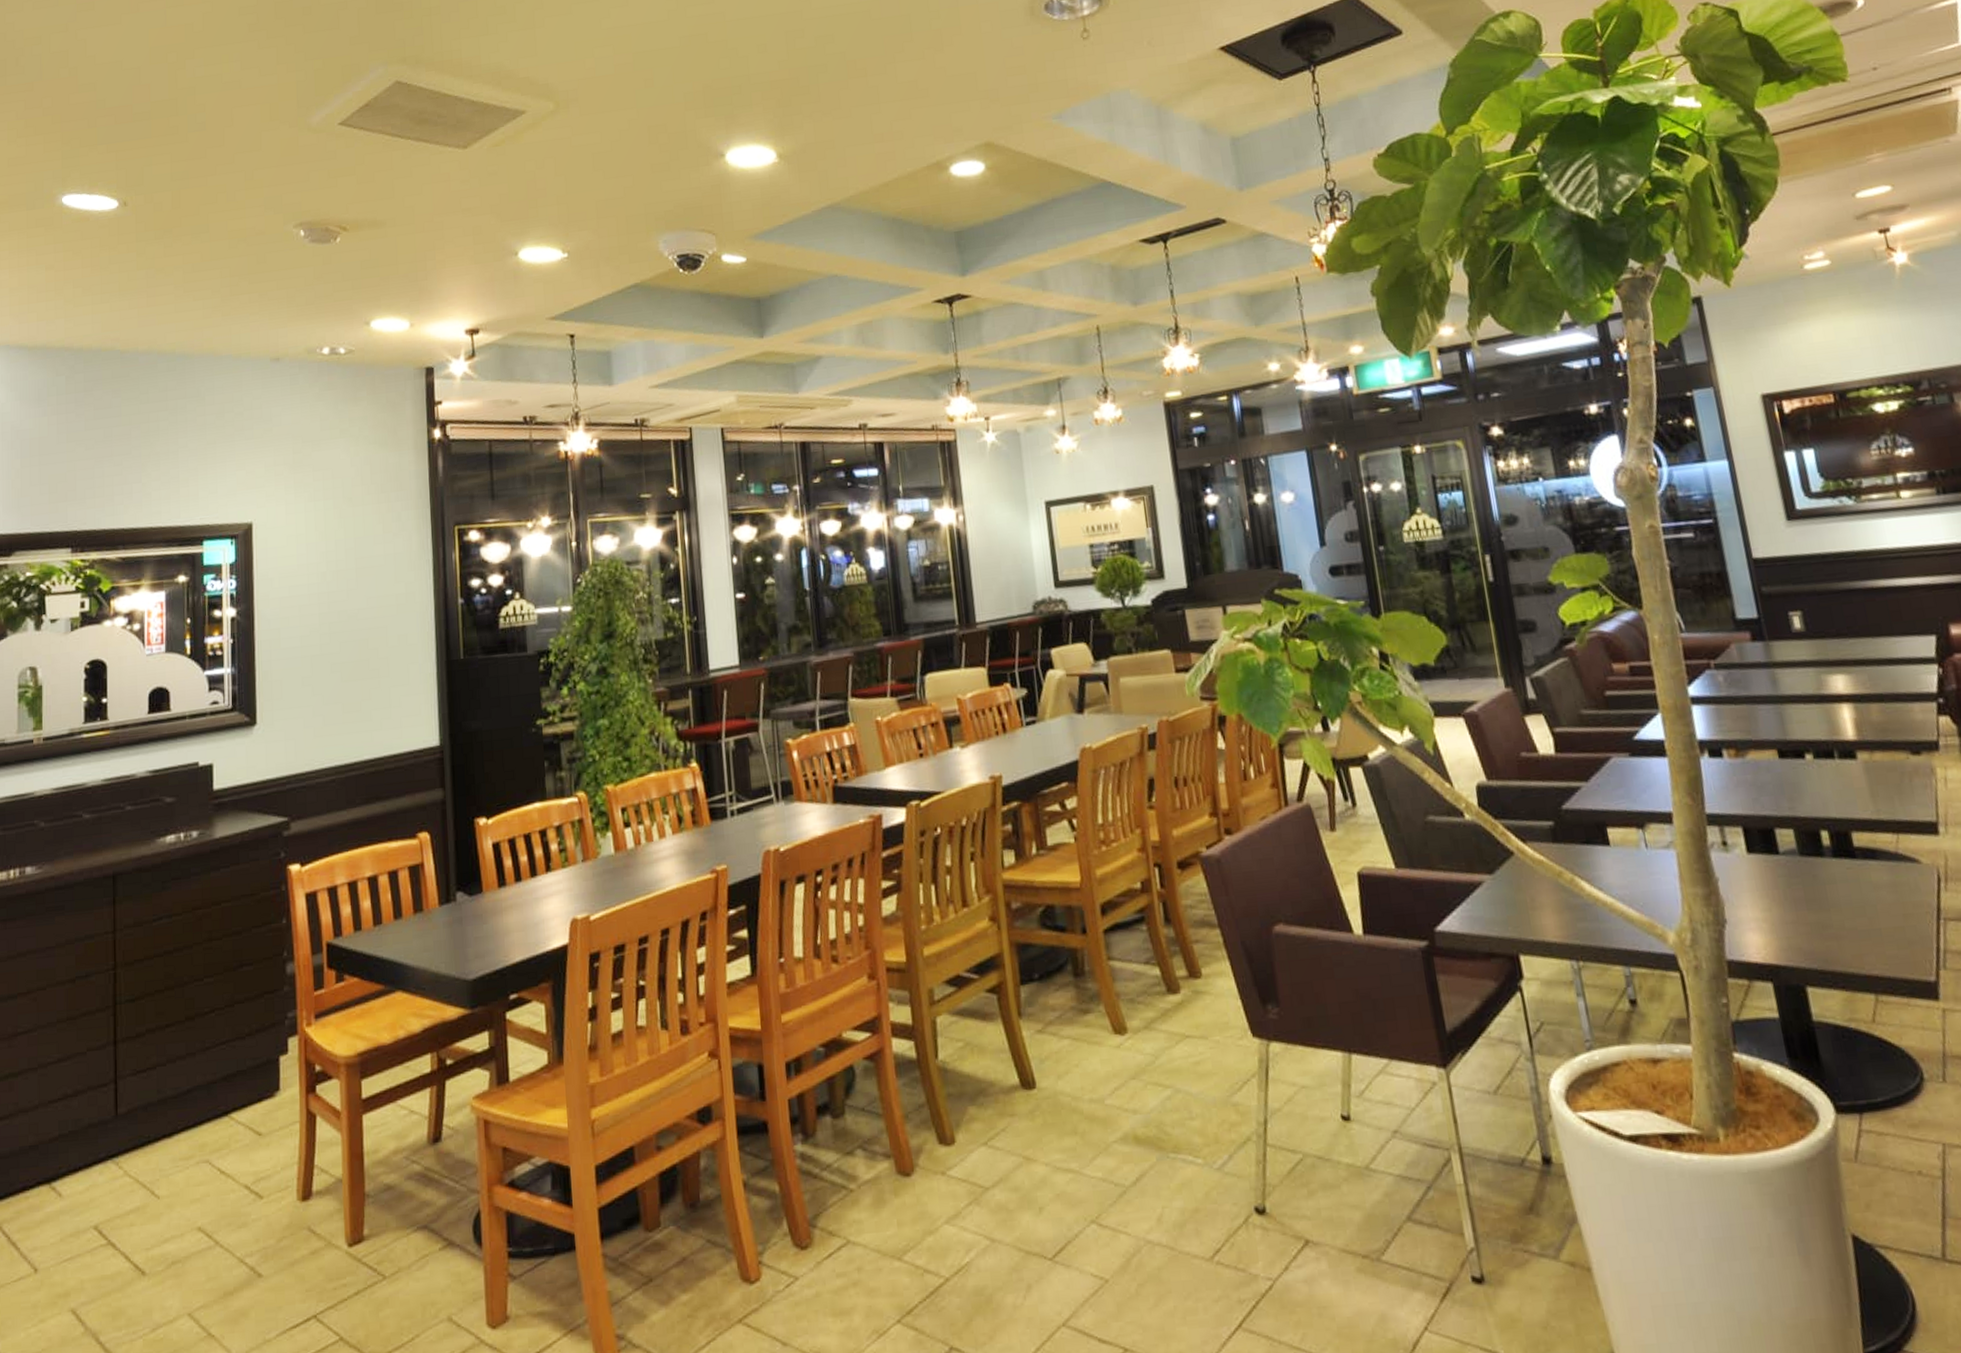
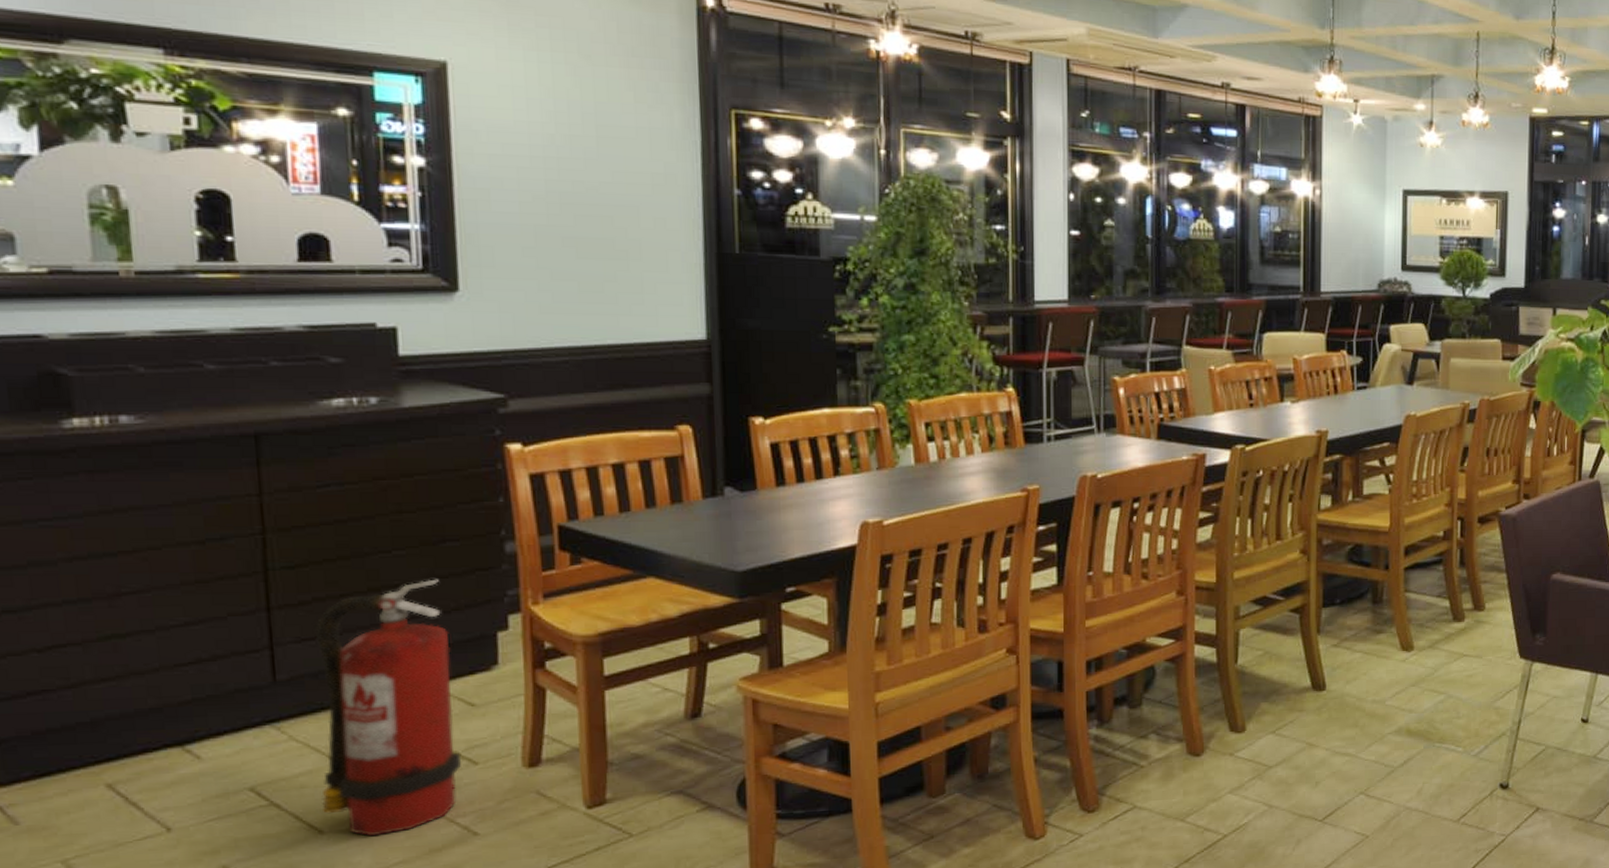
fire extinguisher: none [145,1004,251,1278] -> present [315,579,462,837]

